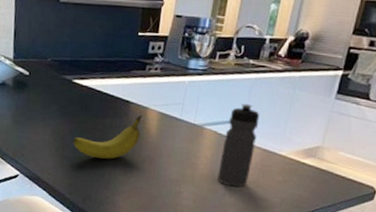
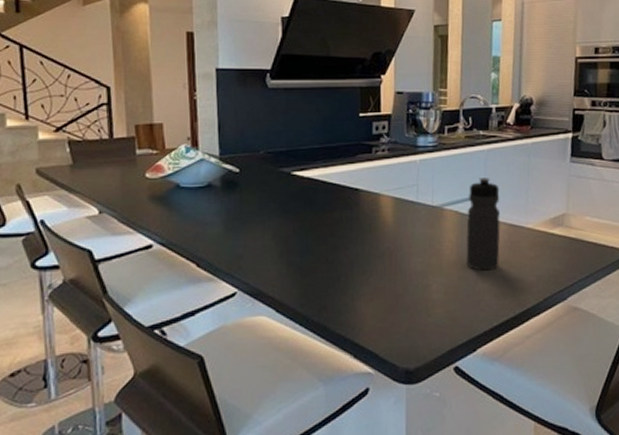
fruit: present [72,115,143,159] -> none [298,203,376,259]

